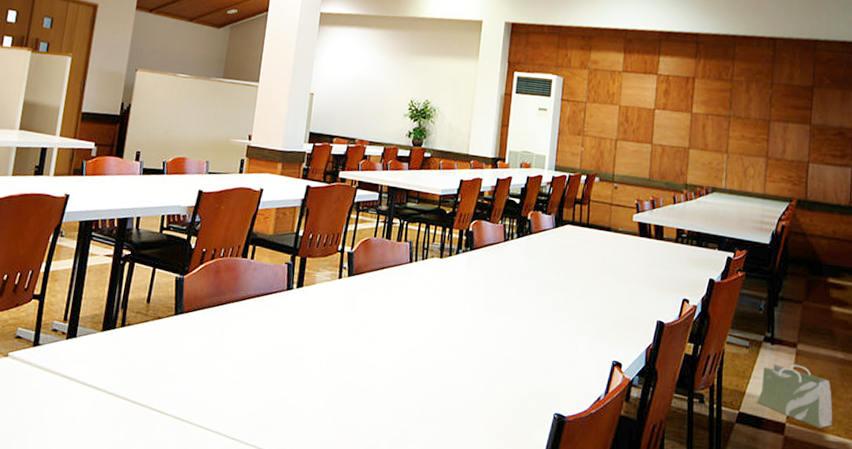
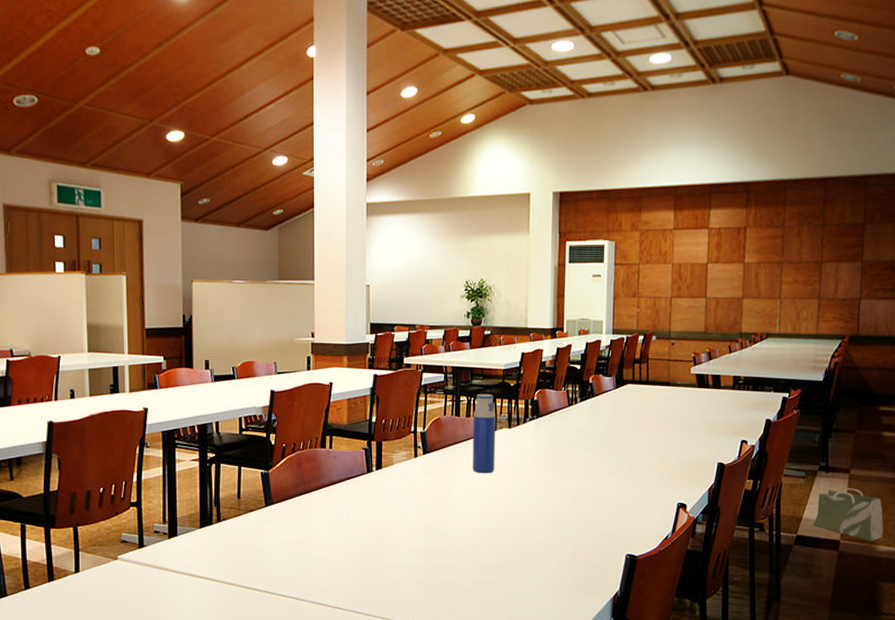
water bottle: none [398,217,428,305] -> present [473,393,496,473]

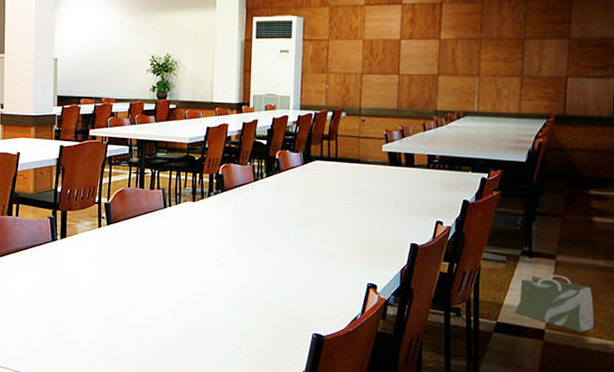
water bottle: present [473,393,496,473] -> none [156,166,180,246]

